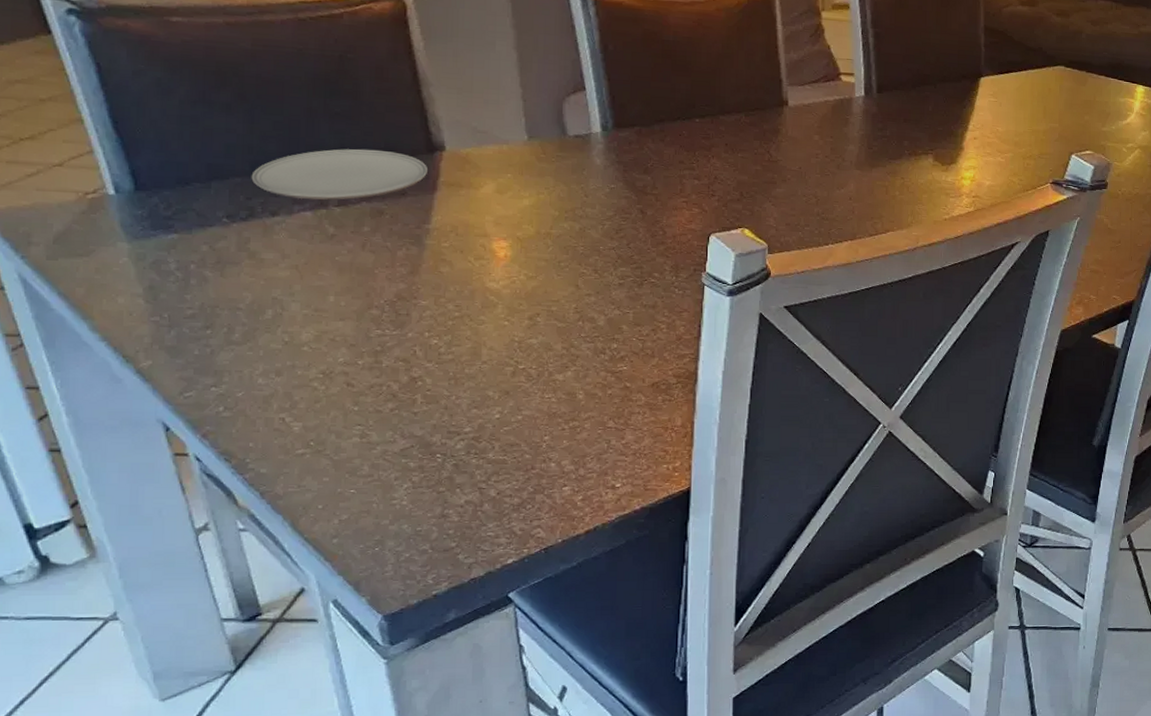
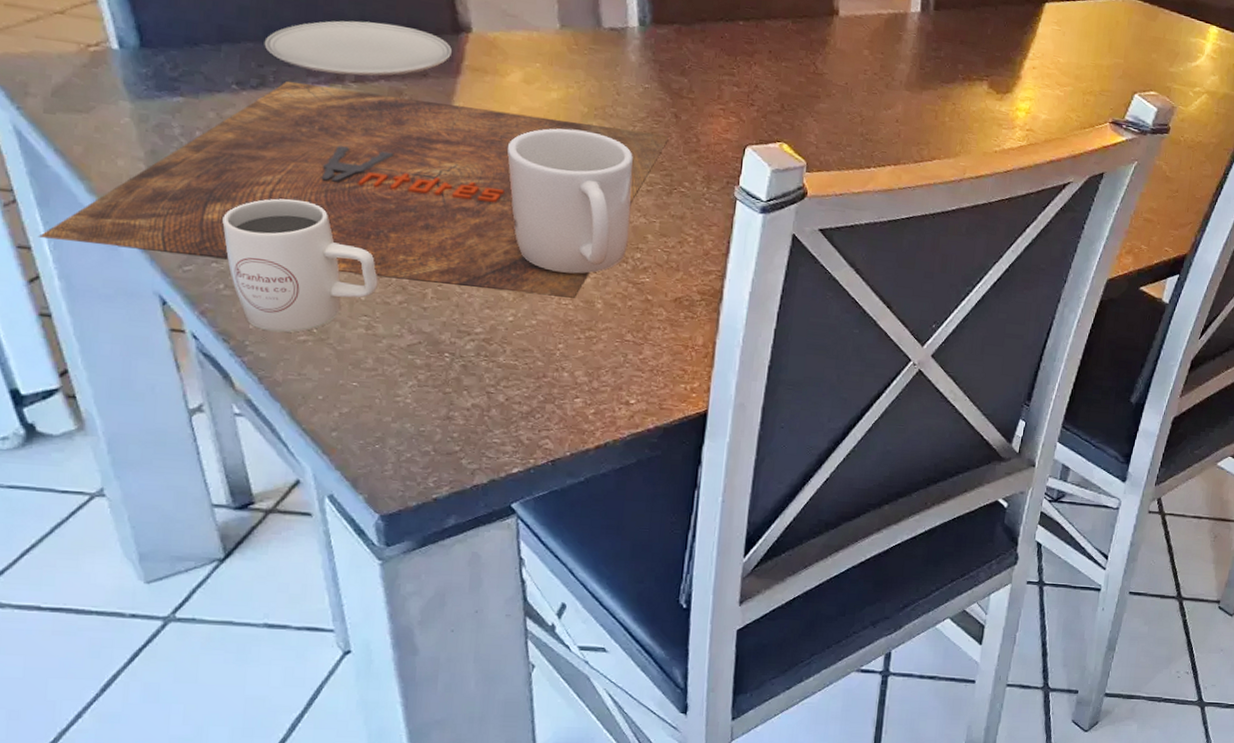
placemat: none [45,210,637,391] -> present [38,80,669,298]
mug: none [219,320,370,448] -> present [222,198,378,333]
mug: none [484,232,606,368] -> present [506,128,634,274]

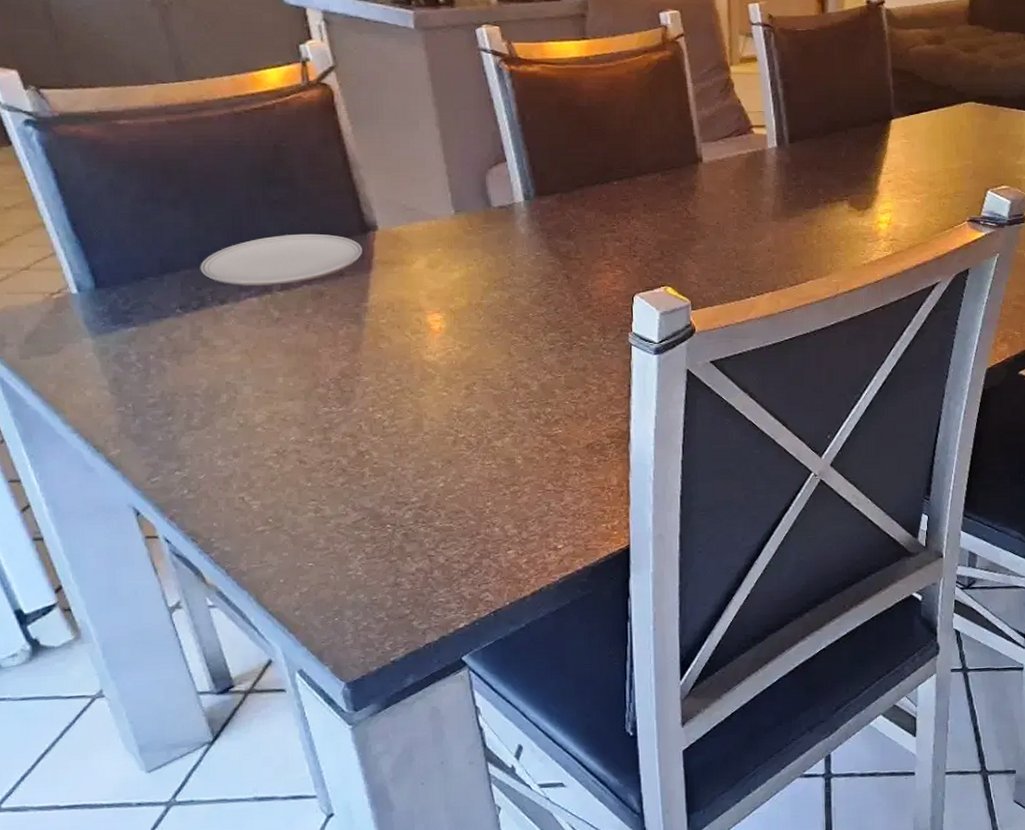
placemat: present [38,80,669,298] -> none [25,295,563,470]
mug: present [222,198,378,333] -> none [180,403,321,527]
mug: present [506,128,634,274] -> none [420,303,539,436]

